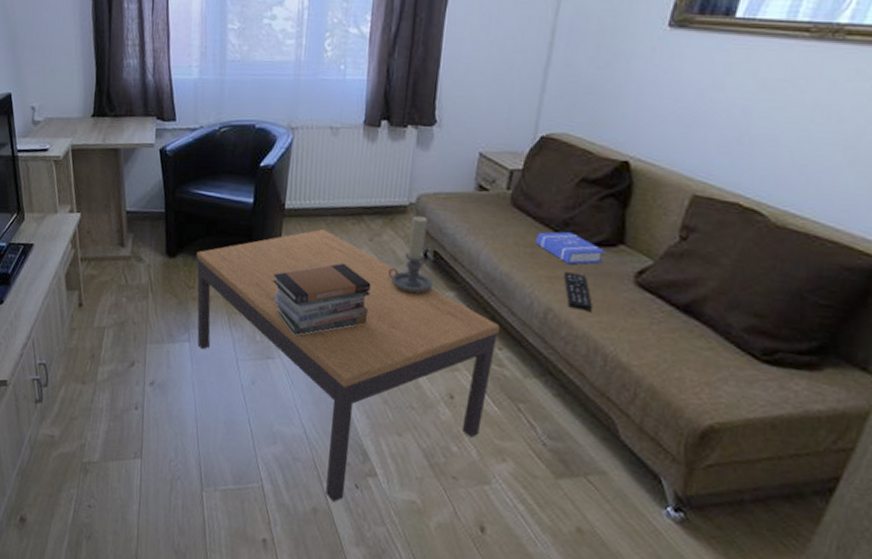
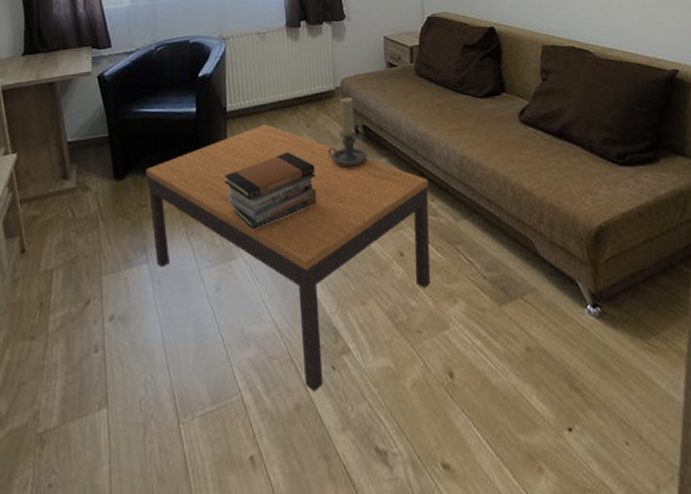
book: present [536,231,606,265] -> none [441,89,494,116]
remote control: present [564,272,593,311] -> none [468,122,495,153]

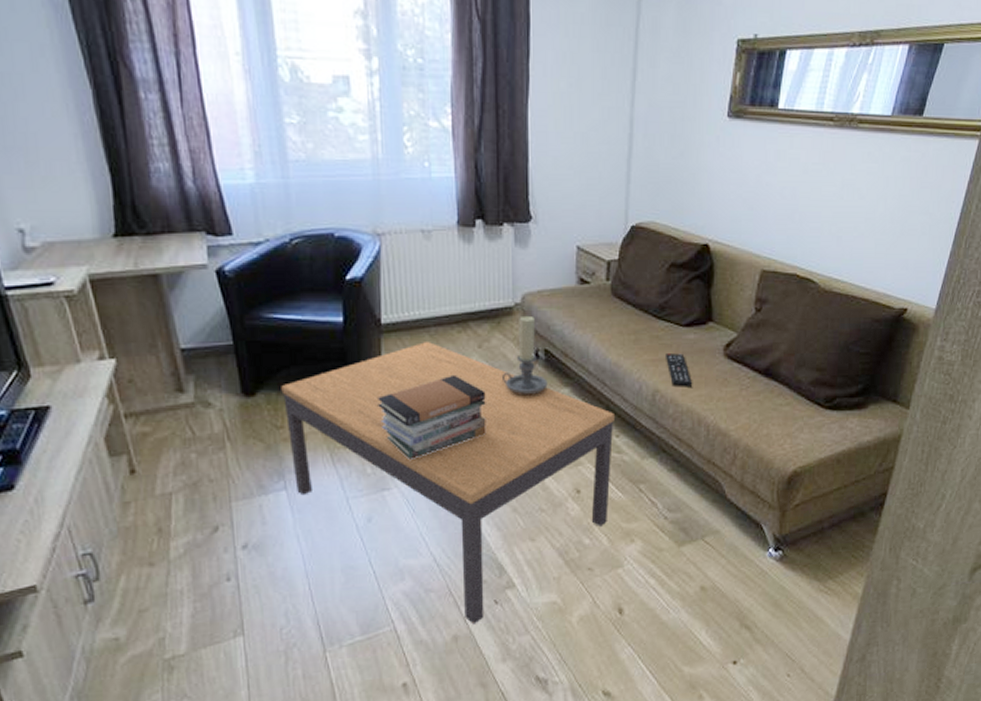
remote control: none [468,122,495,153] -> present [666,353,693,387]

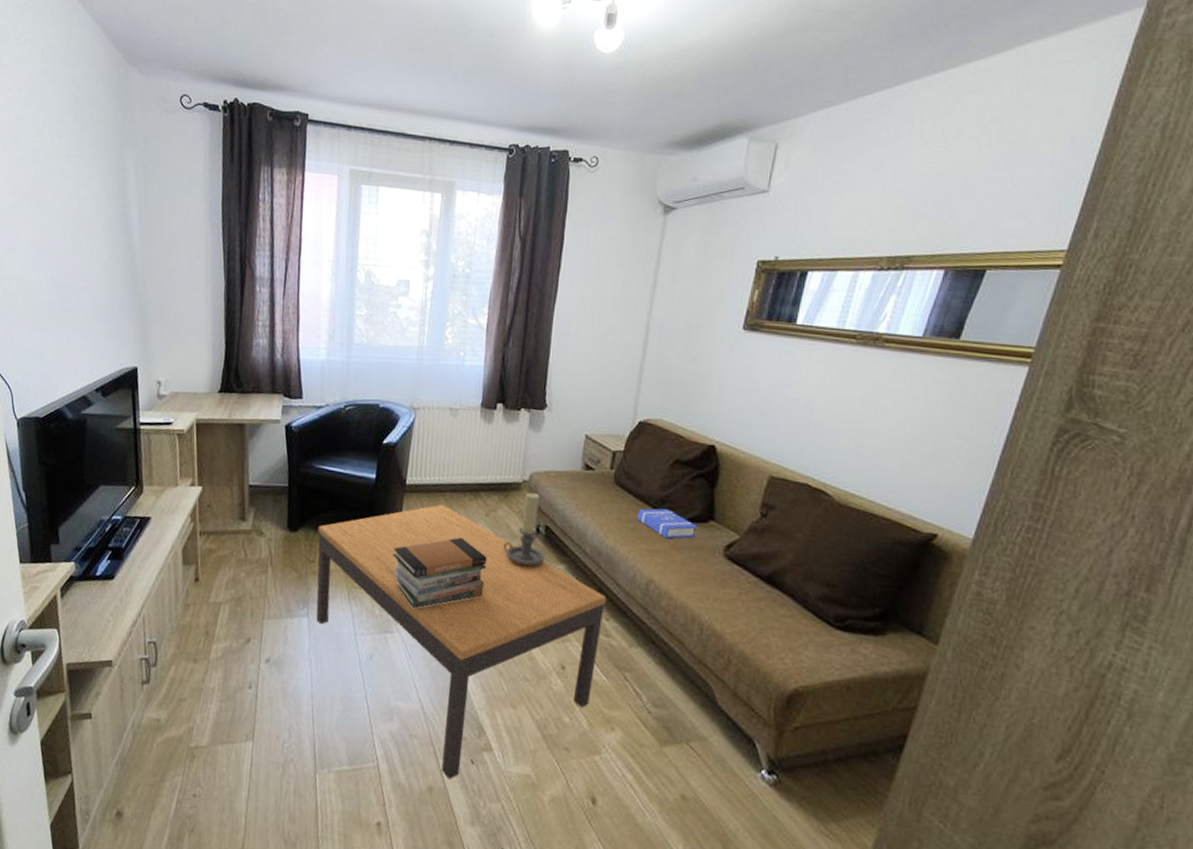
book: none [638,315,698,346] -> present [637,508,698,539]
remote control: present [666,353,693,387] -> none [662,546,689,583]

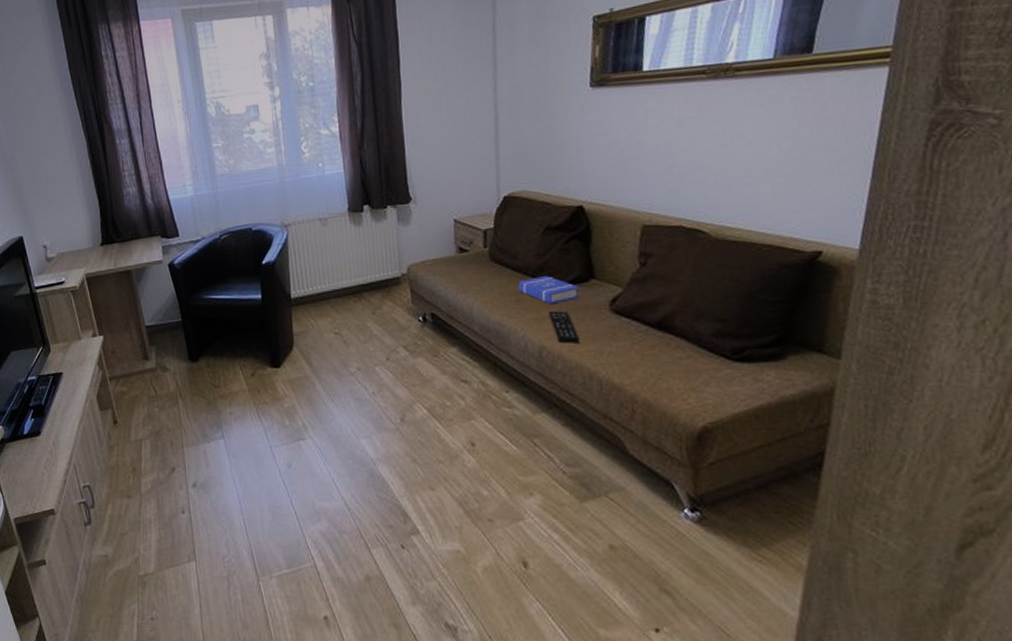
coffee table: present [316,504,606,780] -> none [217,311,504,567]
book stack: present [392,537,487,609] -> none [291,339,384,414]
candle holder: present [503,492,545,566] -> none [394,283,437,355]
remote control: none [662,546,689,583] -> present [549,311,580,344]

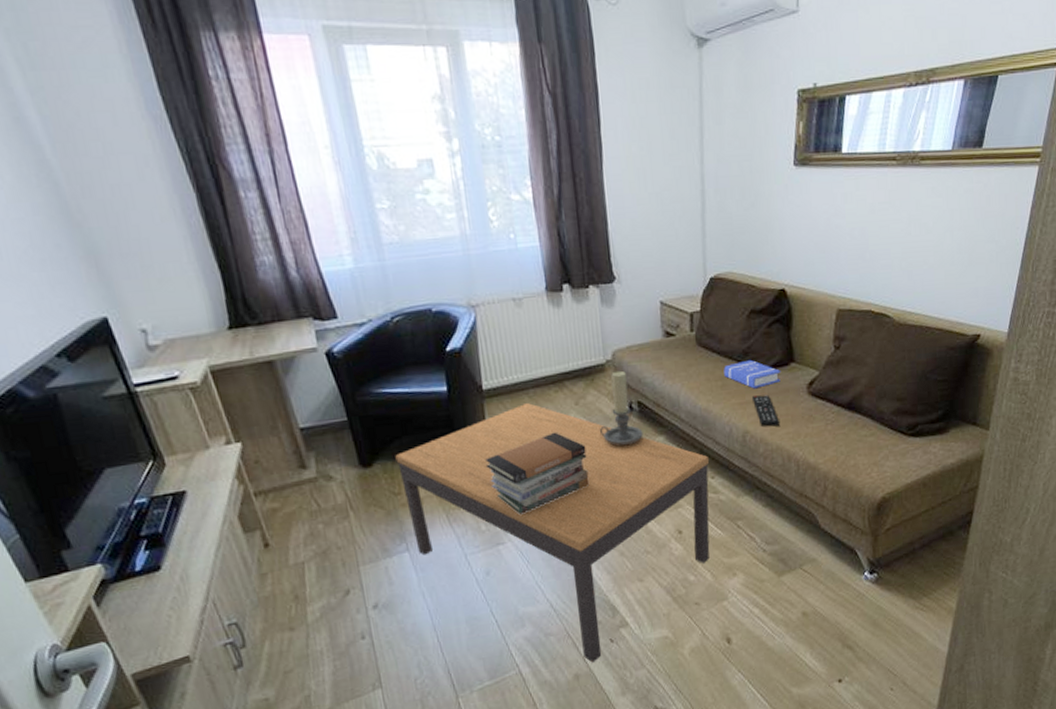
coffee table: none [217,311,504,567] -> present [395,403,710,663]
book stack: none [291,339,384,414] -> present [485,432,590,515]
candle holder: none [394,283,437,355] -> present [599,370,643,446]

